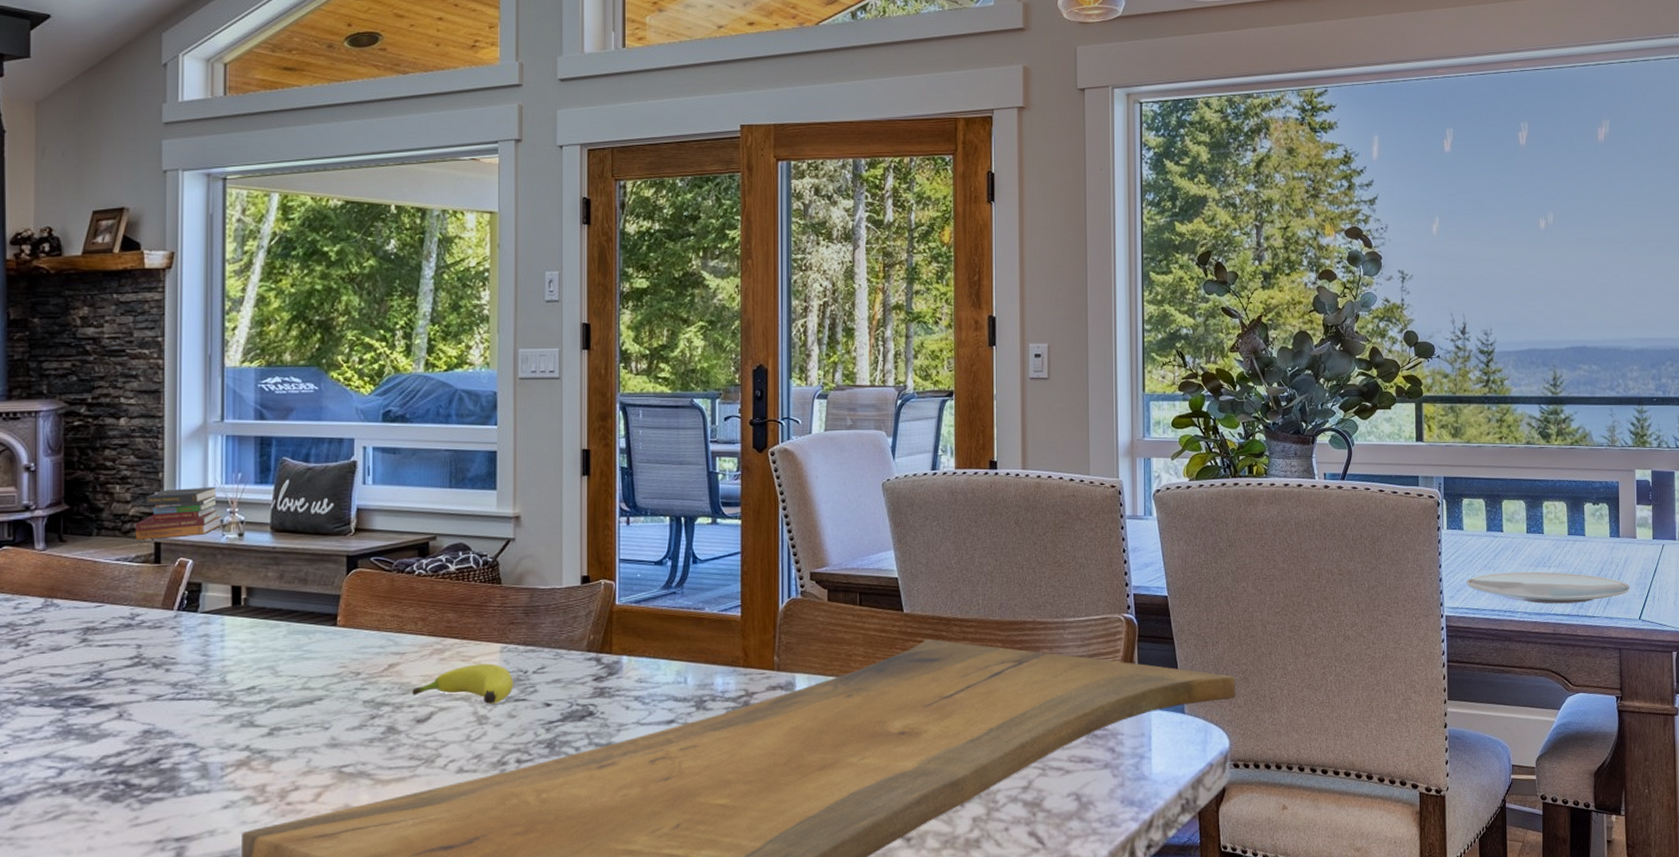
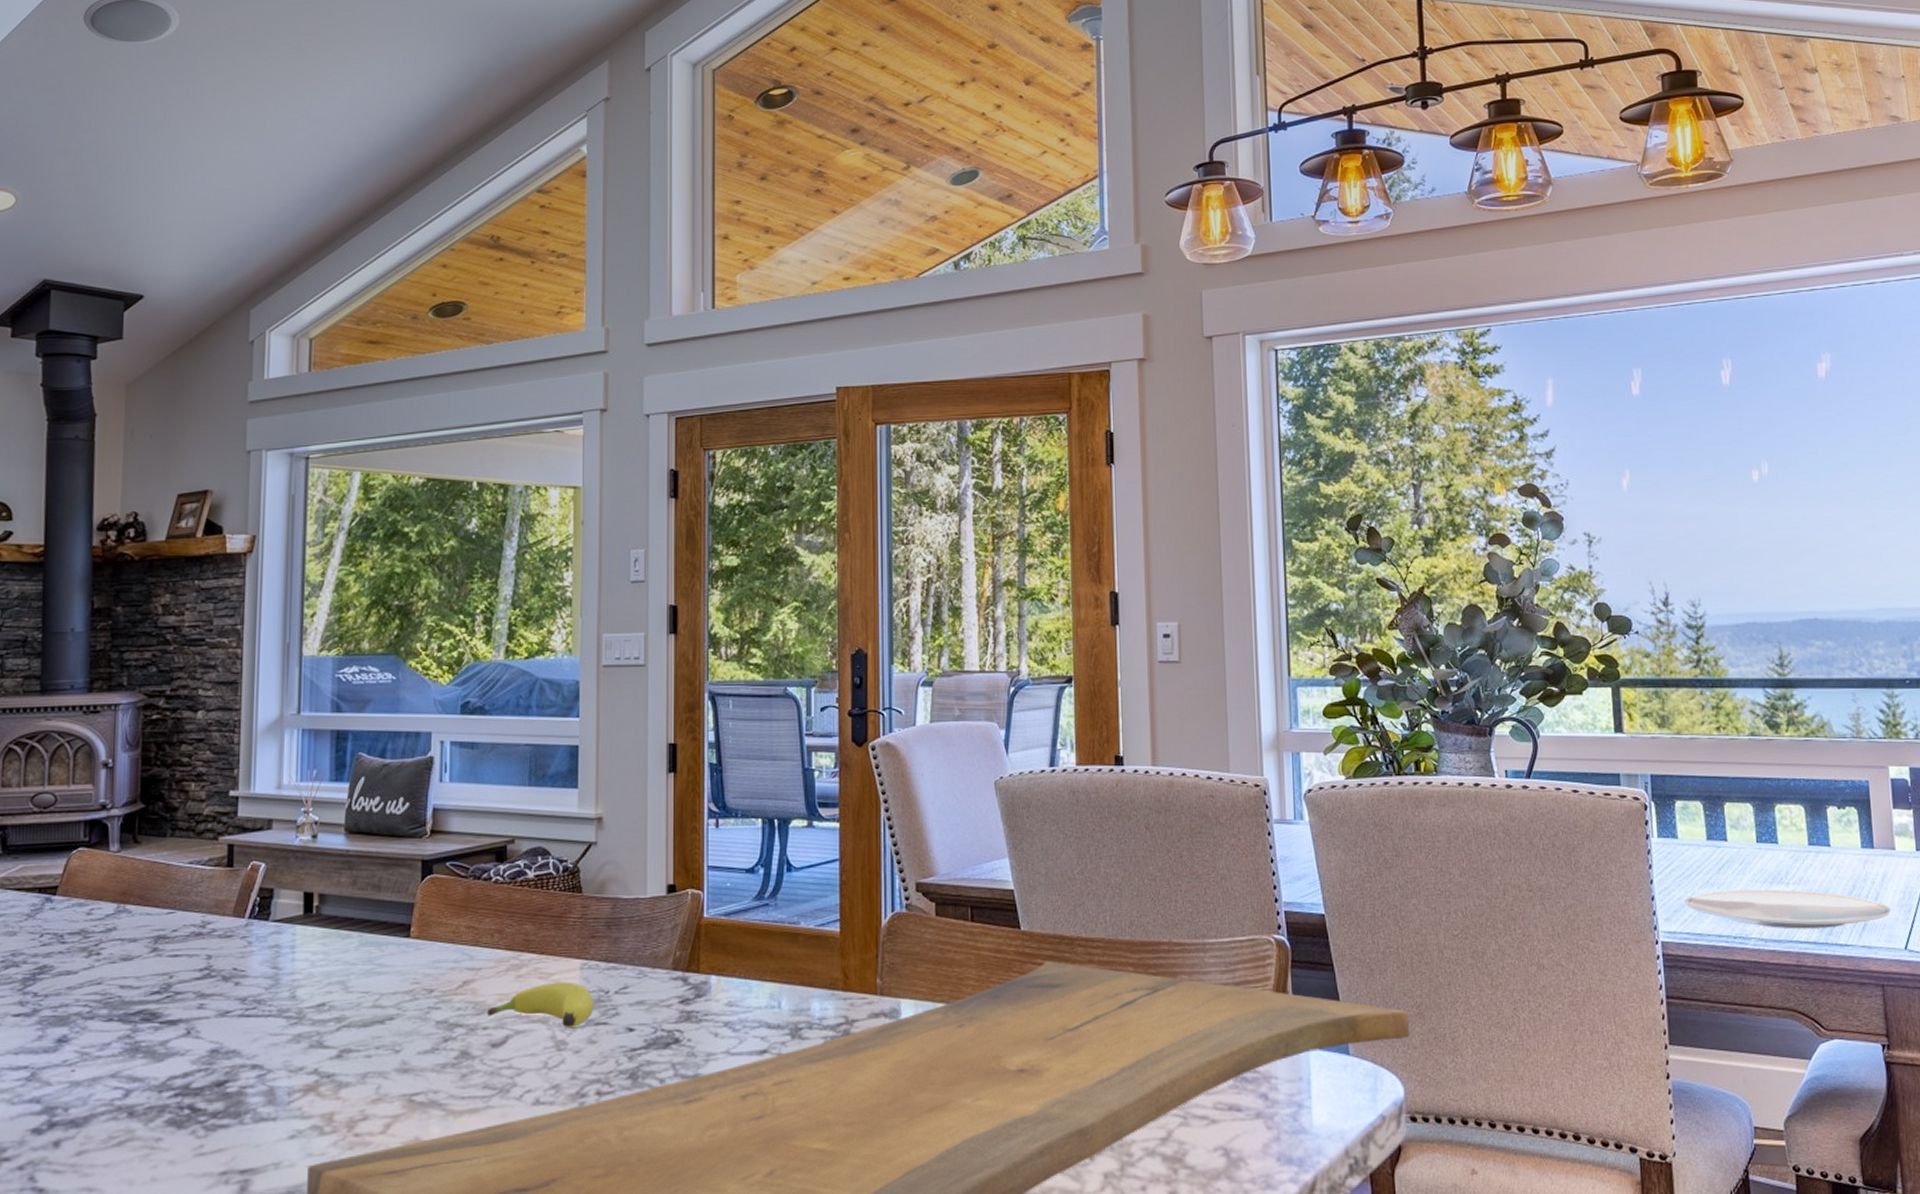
books: present [135,486,221,541] -> none [208,784,295,842]

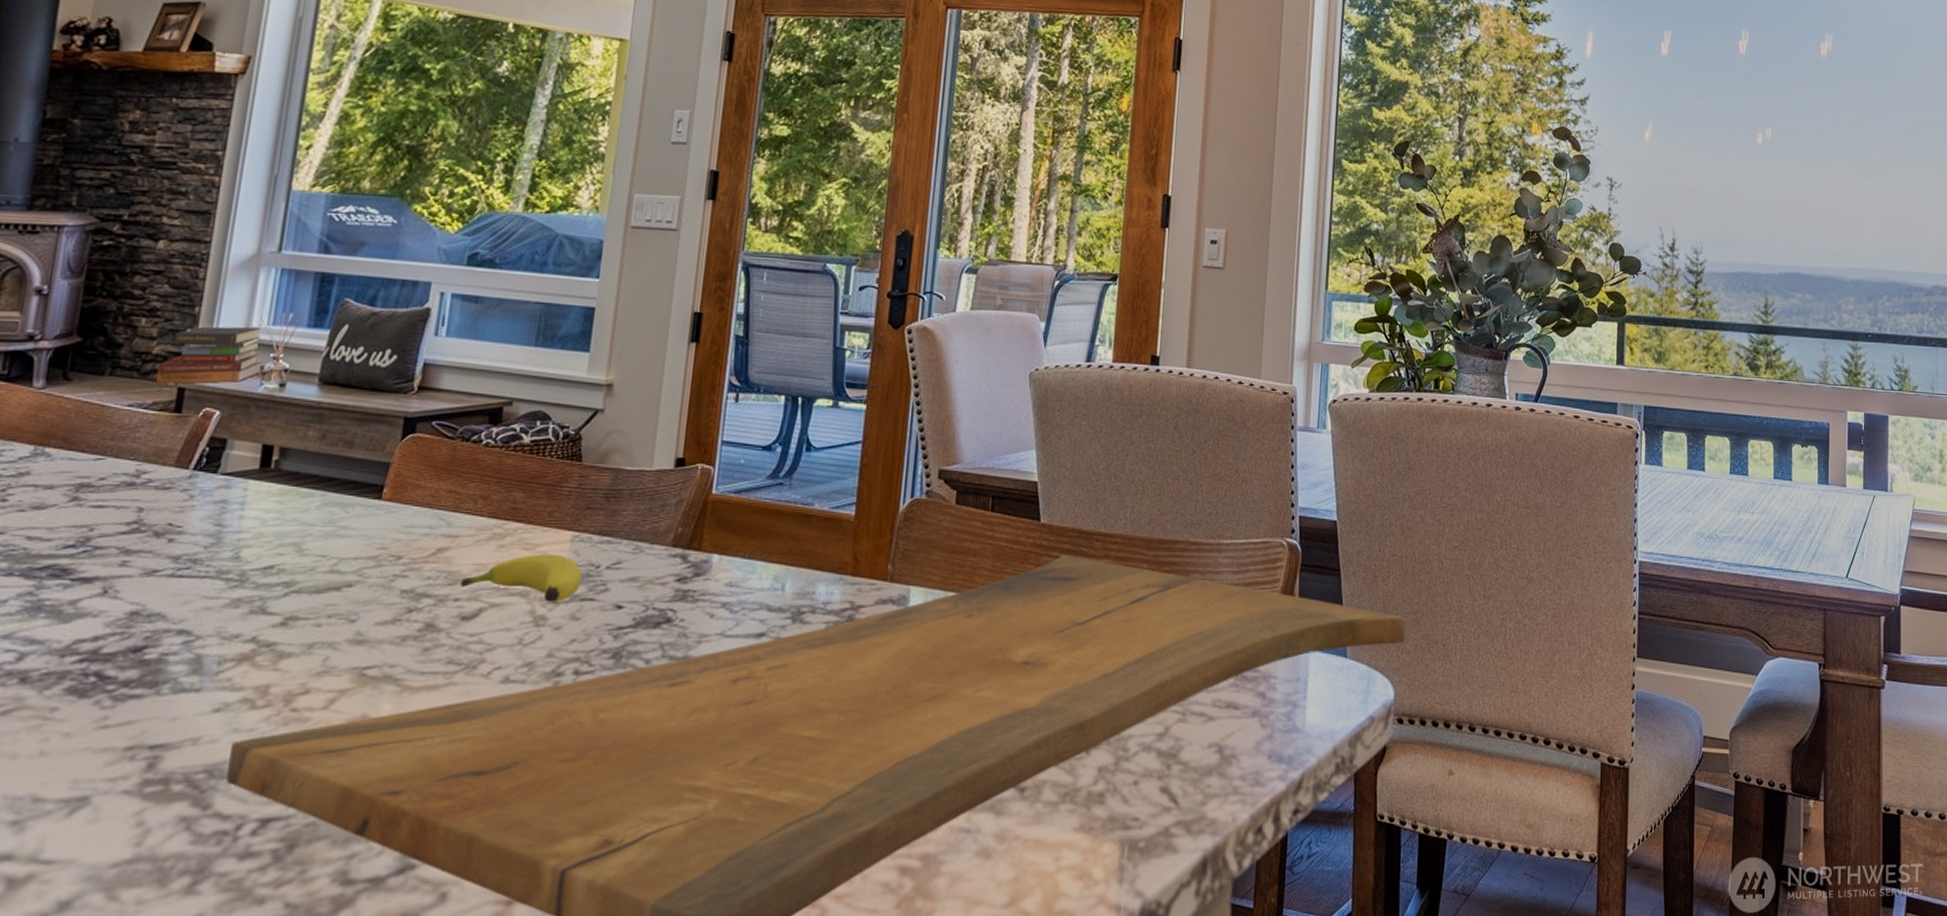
books: none [208,784,295,842] -> present [155,326,262,384]
plate: present [1685,889,1891,929] -> none [1663,516,1838,556]

